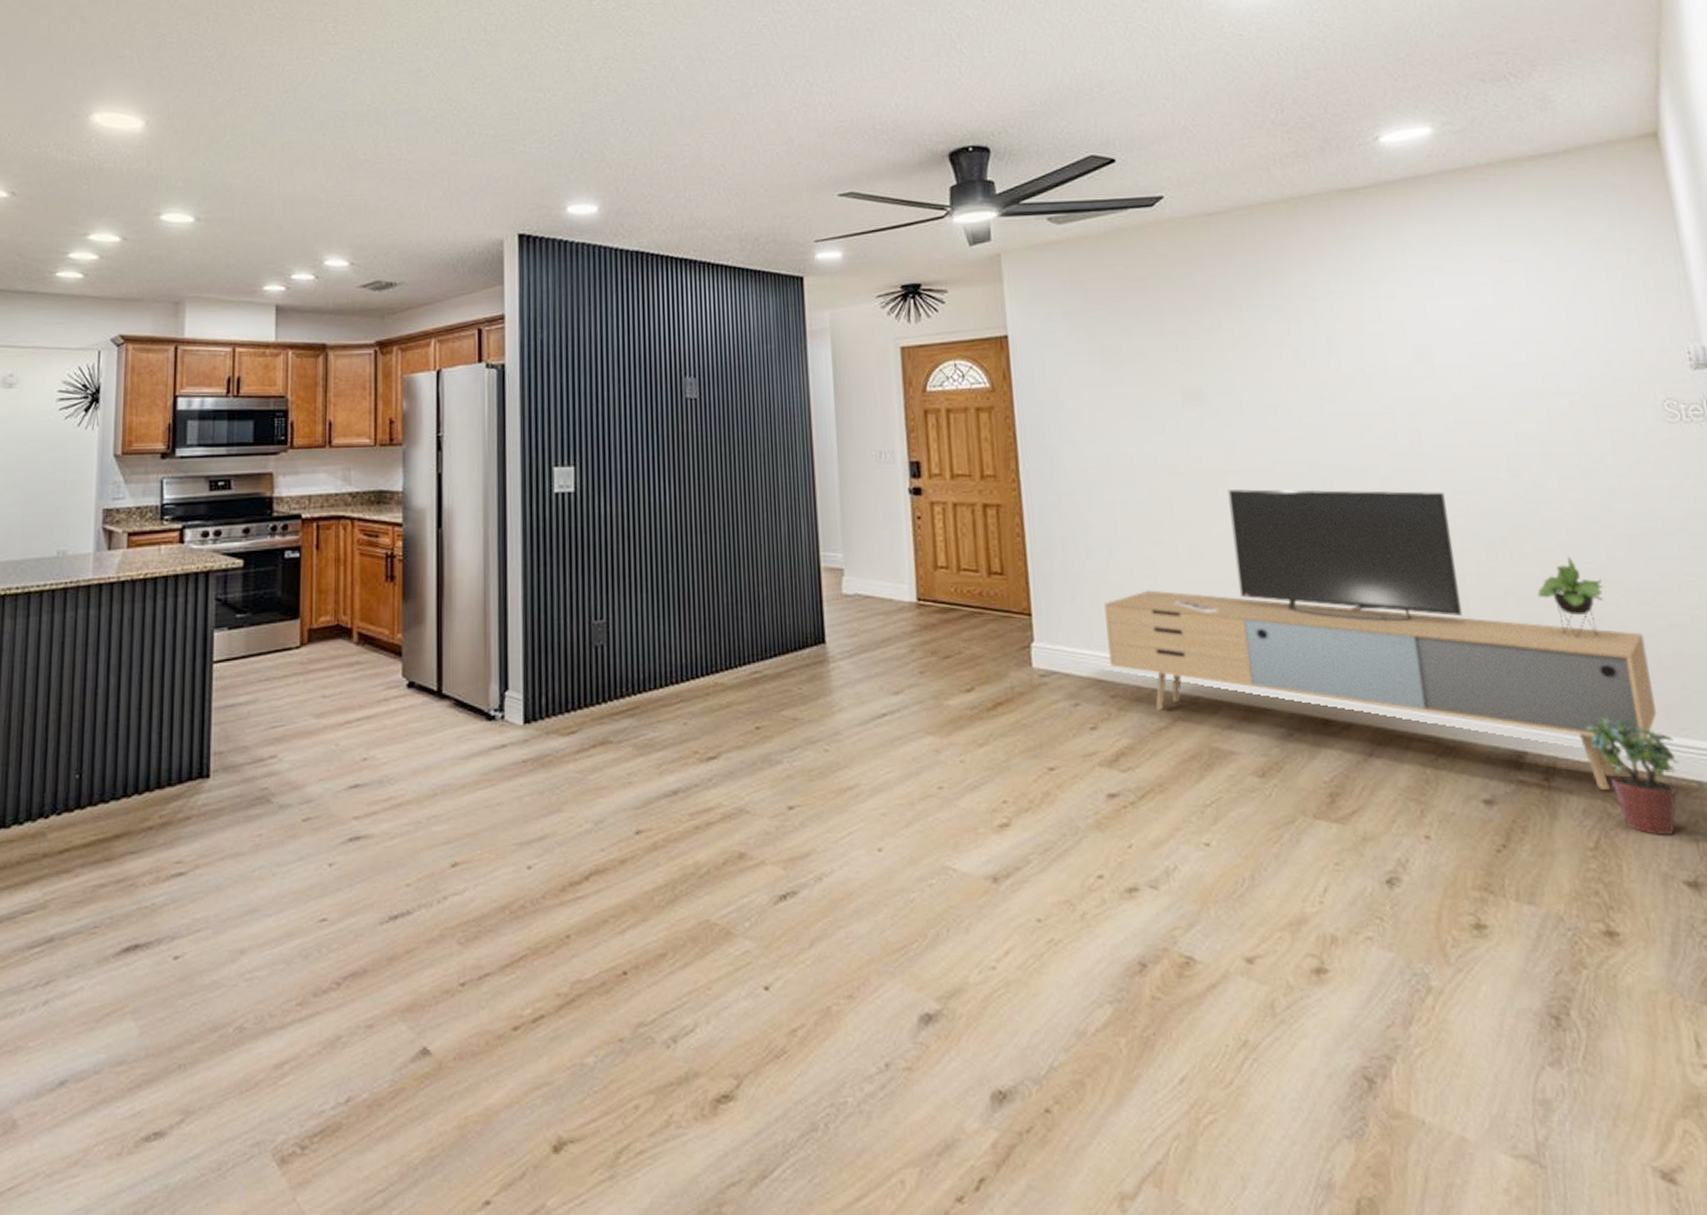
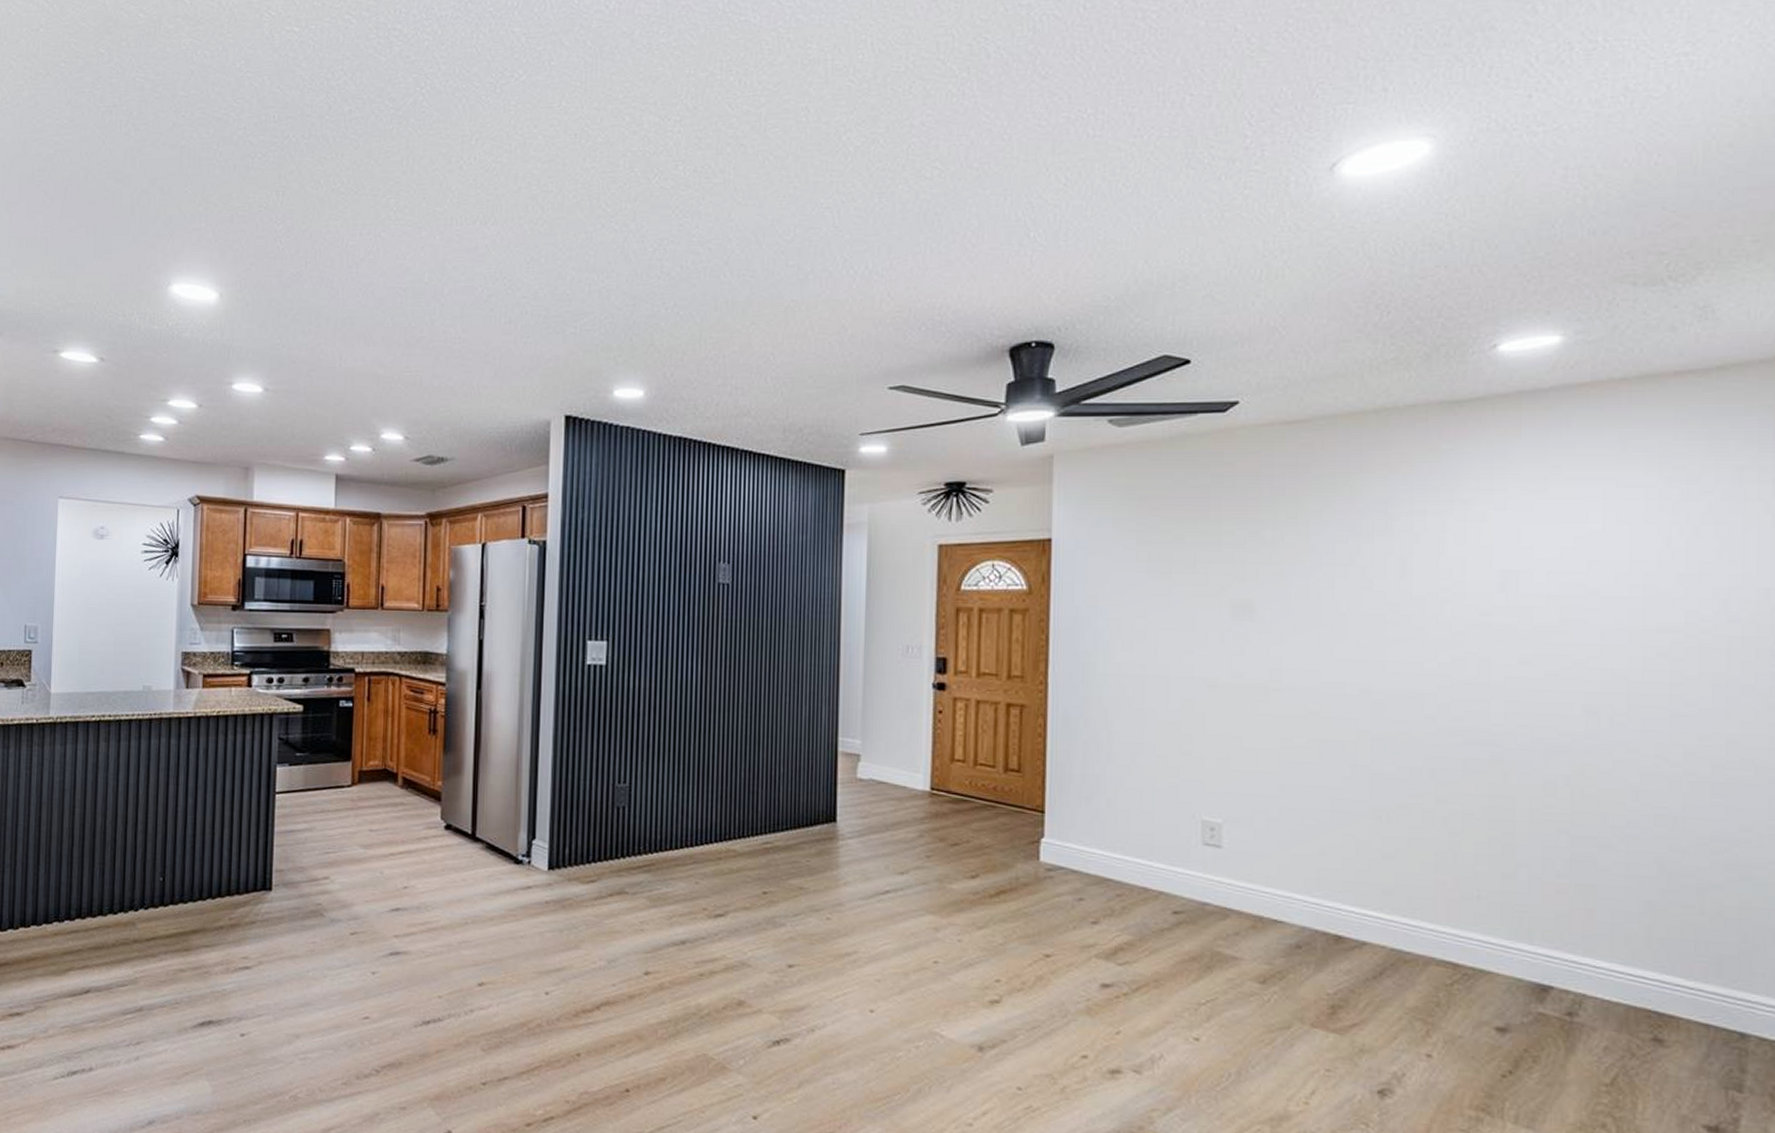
media console: present [1104,489,1658,790] -> none [1118,707,1710,1031]
potted plant: present [1583,717,1679,835] -> none [1620,960,1722,1081]

